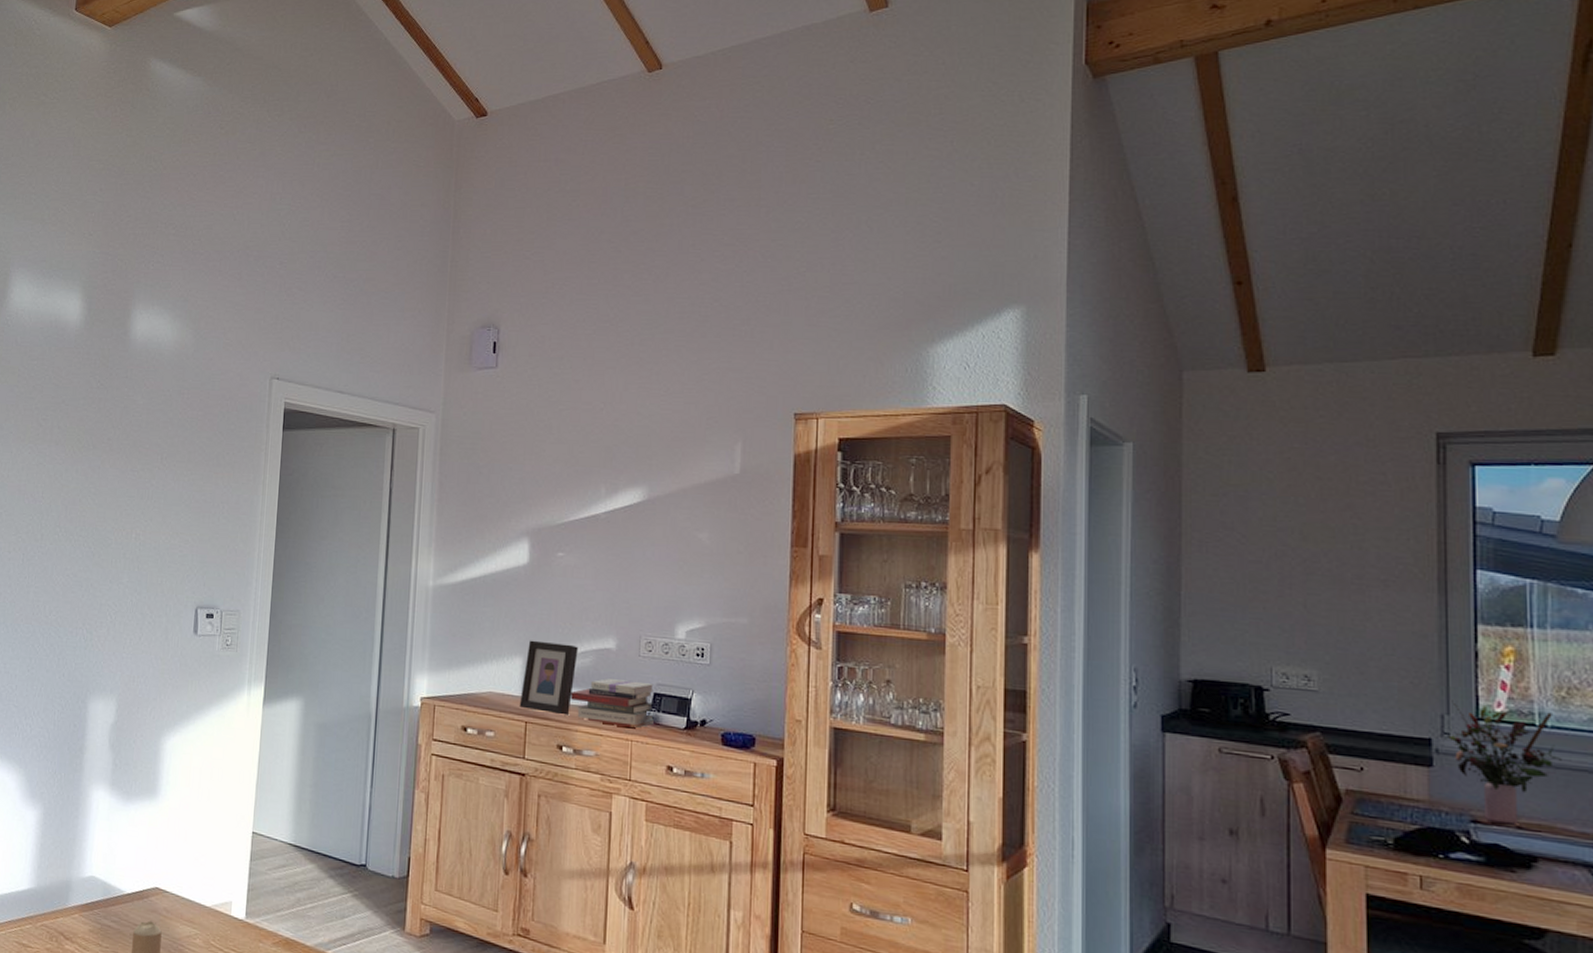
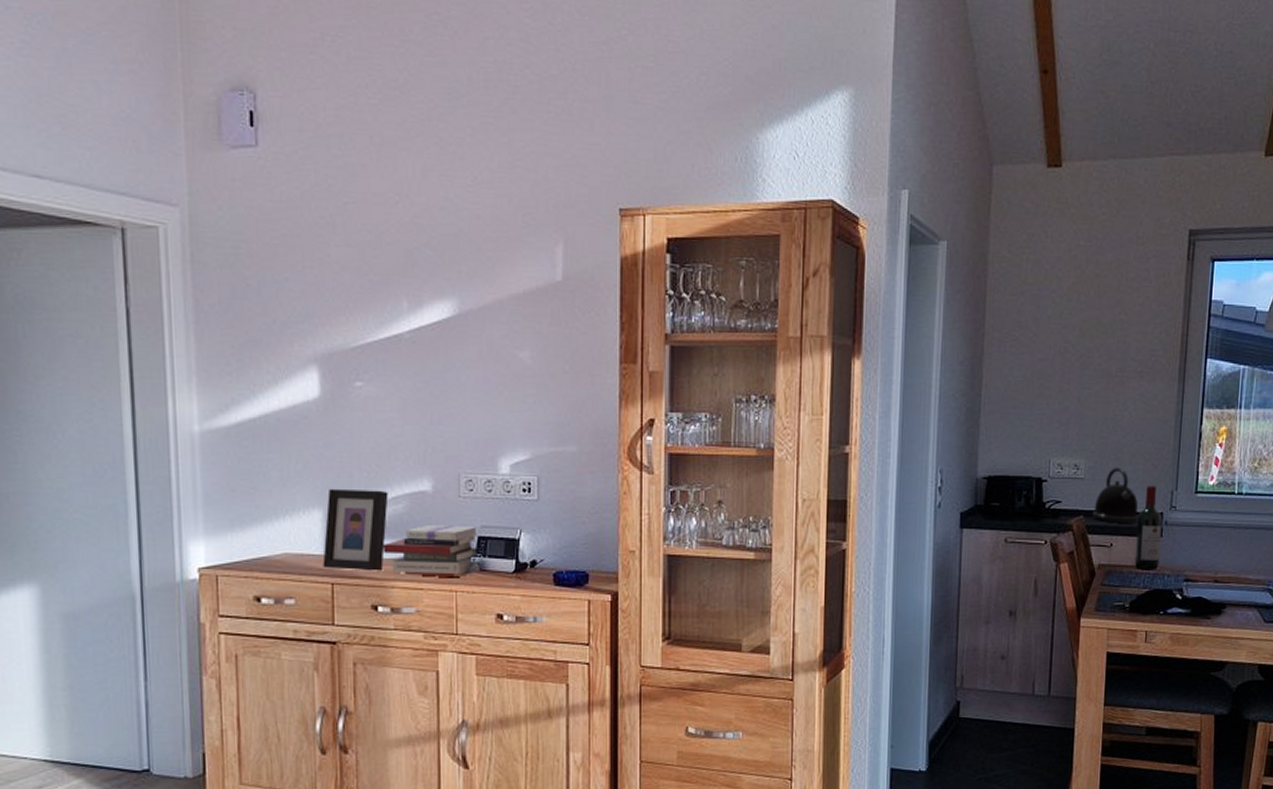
kettle: none [1332,682,1396,747] -> present [1092,467,1138,523]
wine bottle: none [1396,705,1432,805] -> present [1135,485,1162,571]
bouquet: present [1448,700,1562,826] -> none [1175,477,1250,581]

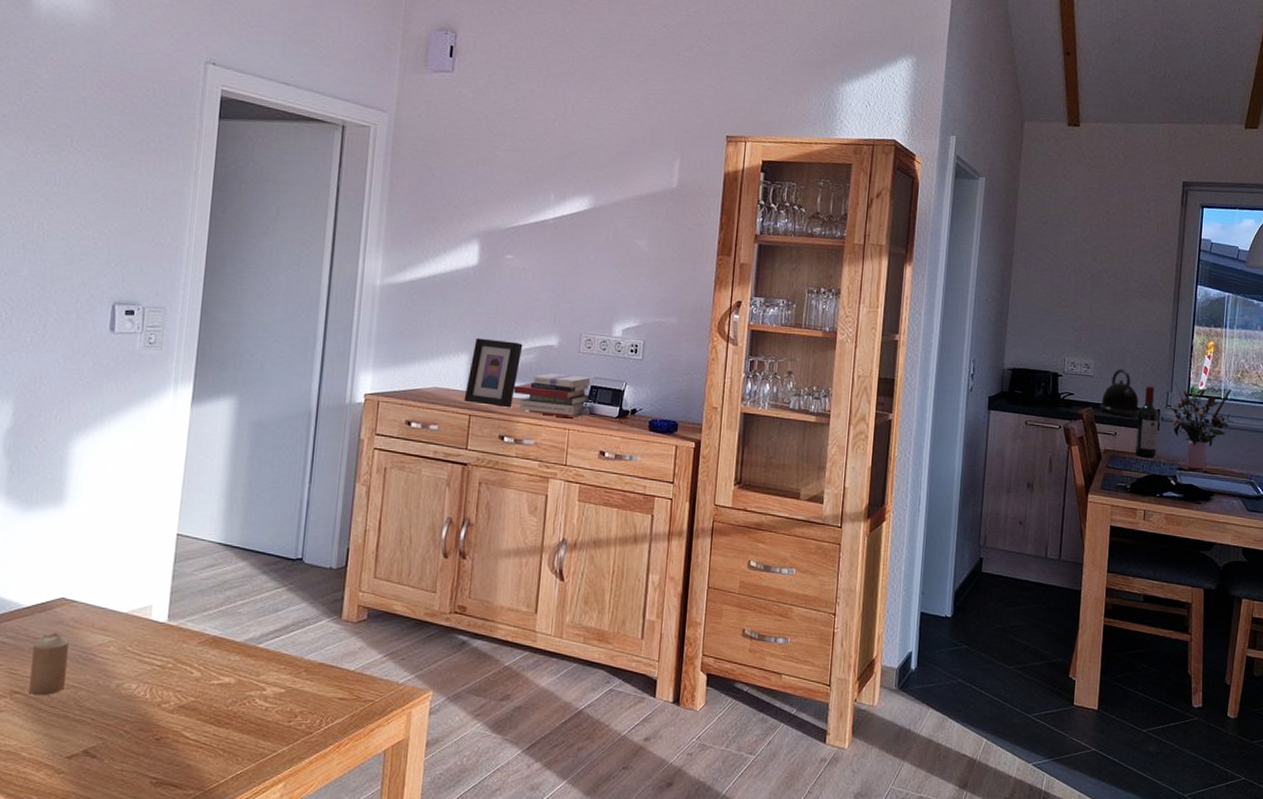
bouquet: none [1175,477,1250,581] -> present [1170,381,1234,471]

